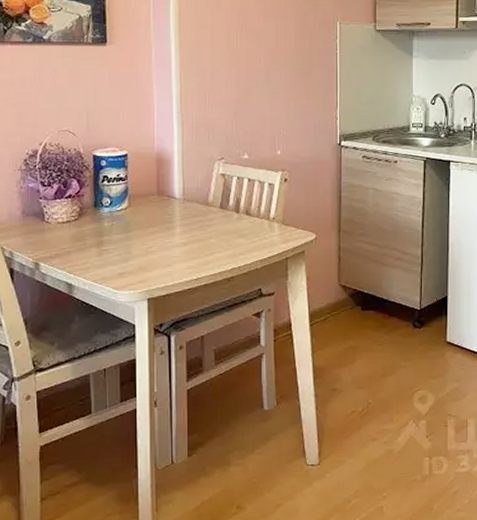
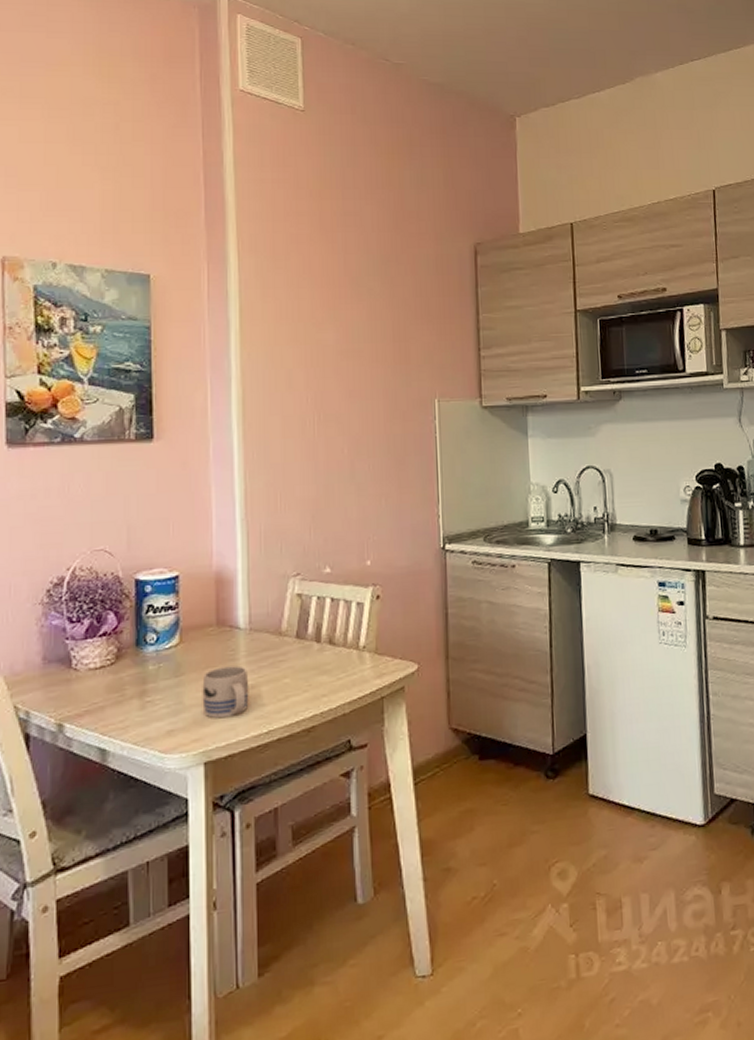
mug: none [146,227,183,265] -> present [202,665,249,718]

